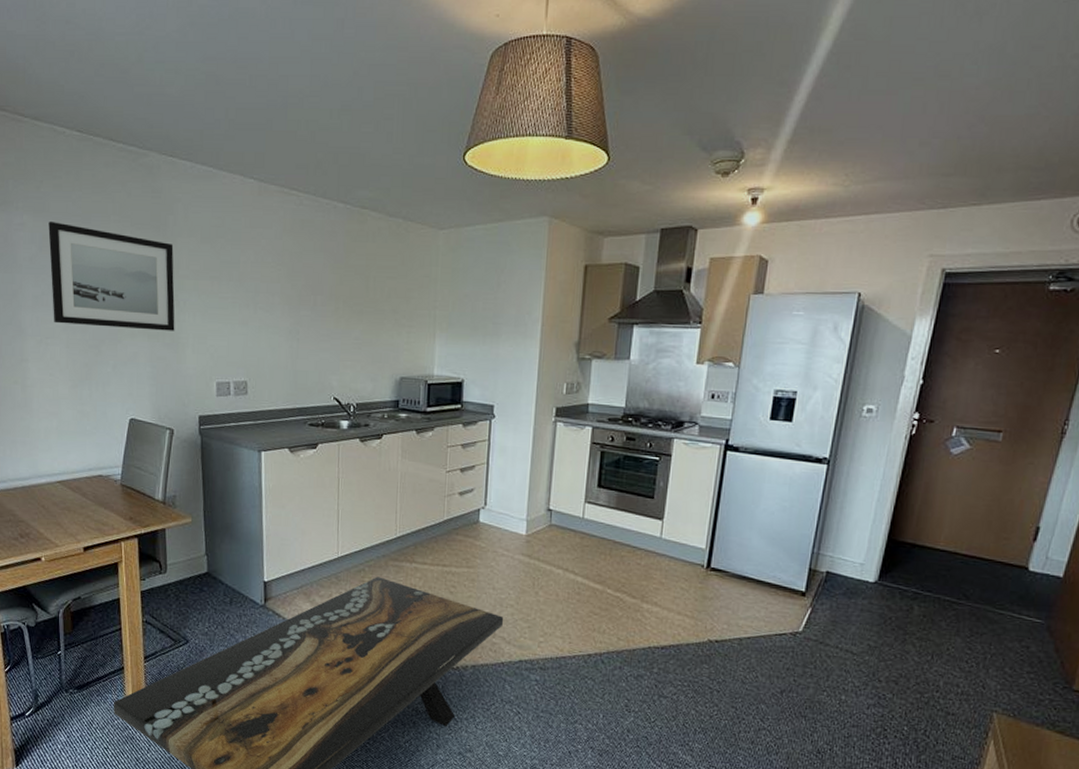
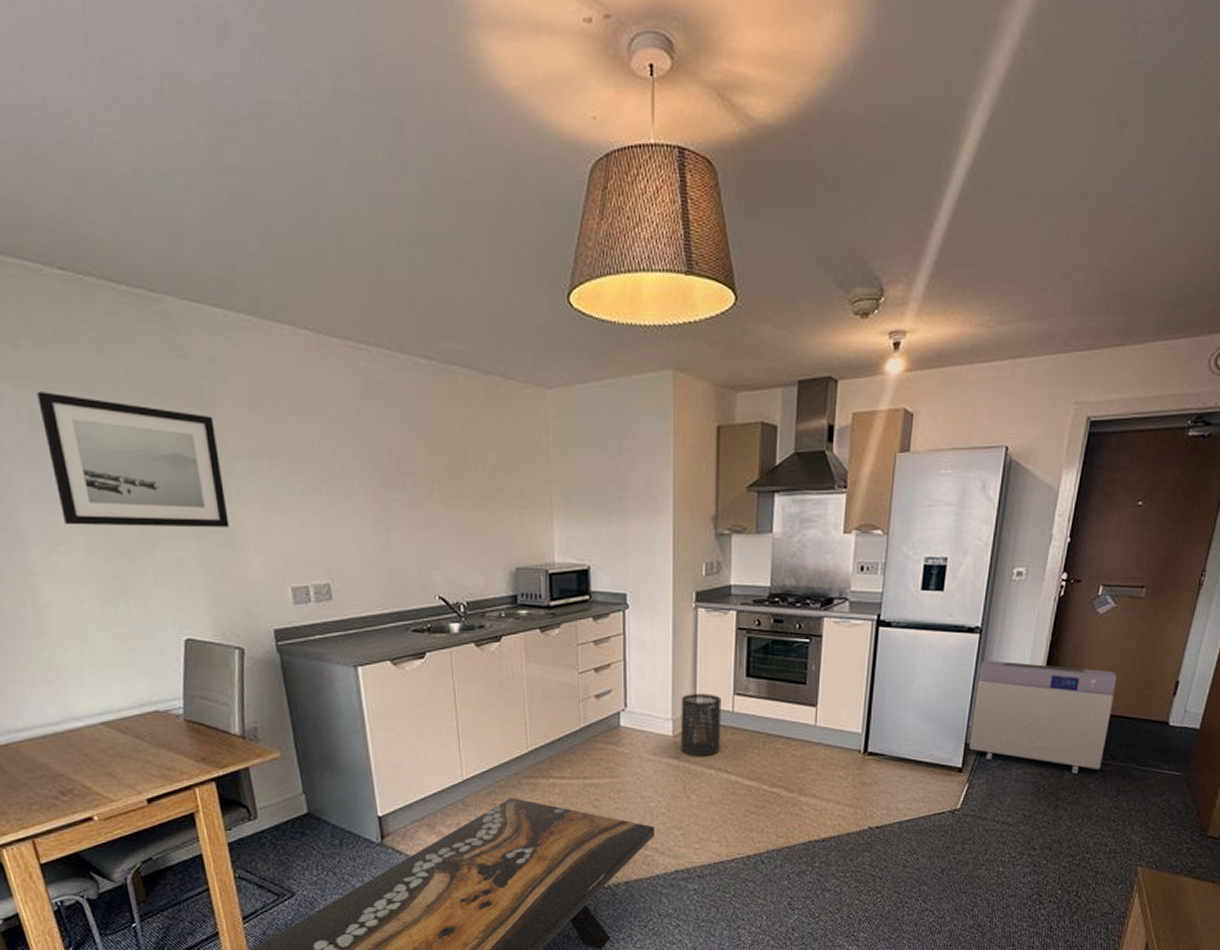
trash can: none [532,498,573,557] -> present [680,694,721,757]
air purifier: none [813,490,972,610] -> present [969,660,1117,774]

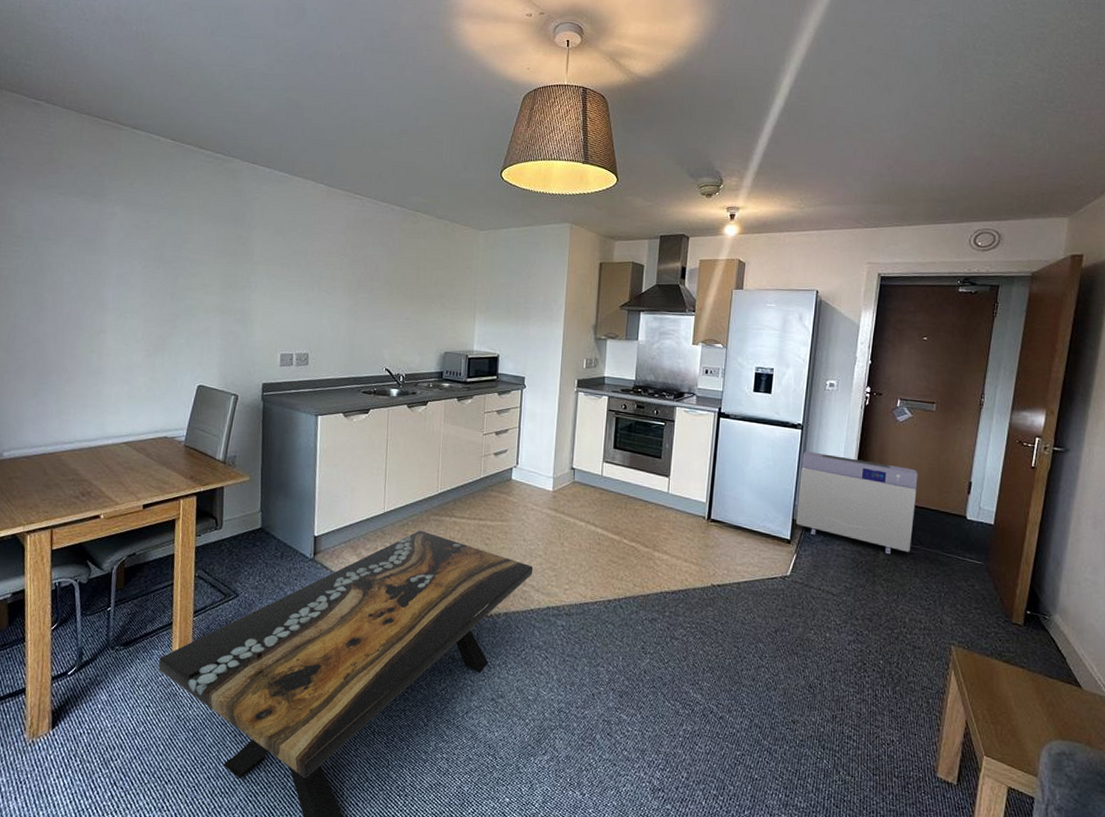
wall art: present [37,392,230,528] -> none [134,212,250,309]
trash can: present [680,694,721,757] -> none [558,458,593,511]

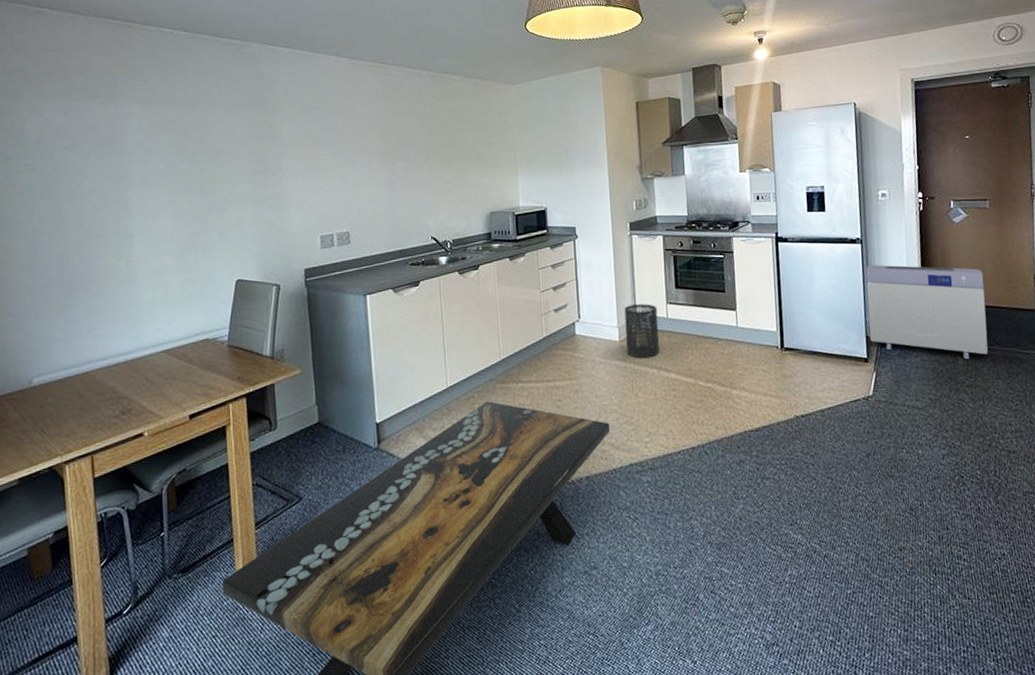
trash can: none [558,458,593,511] -> present [624,304,660,358]

